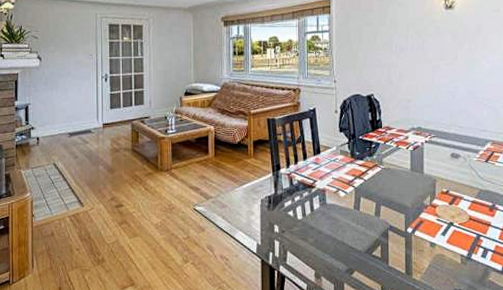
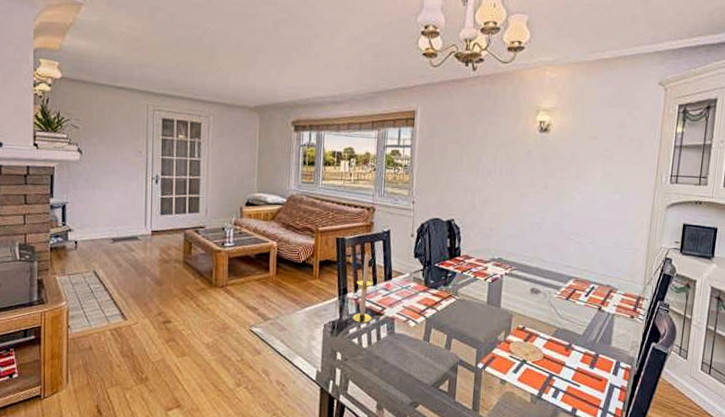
candle: none [286,129,305,197] -> present [352,251,373,324]

